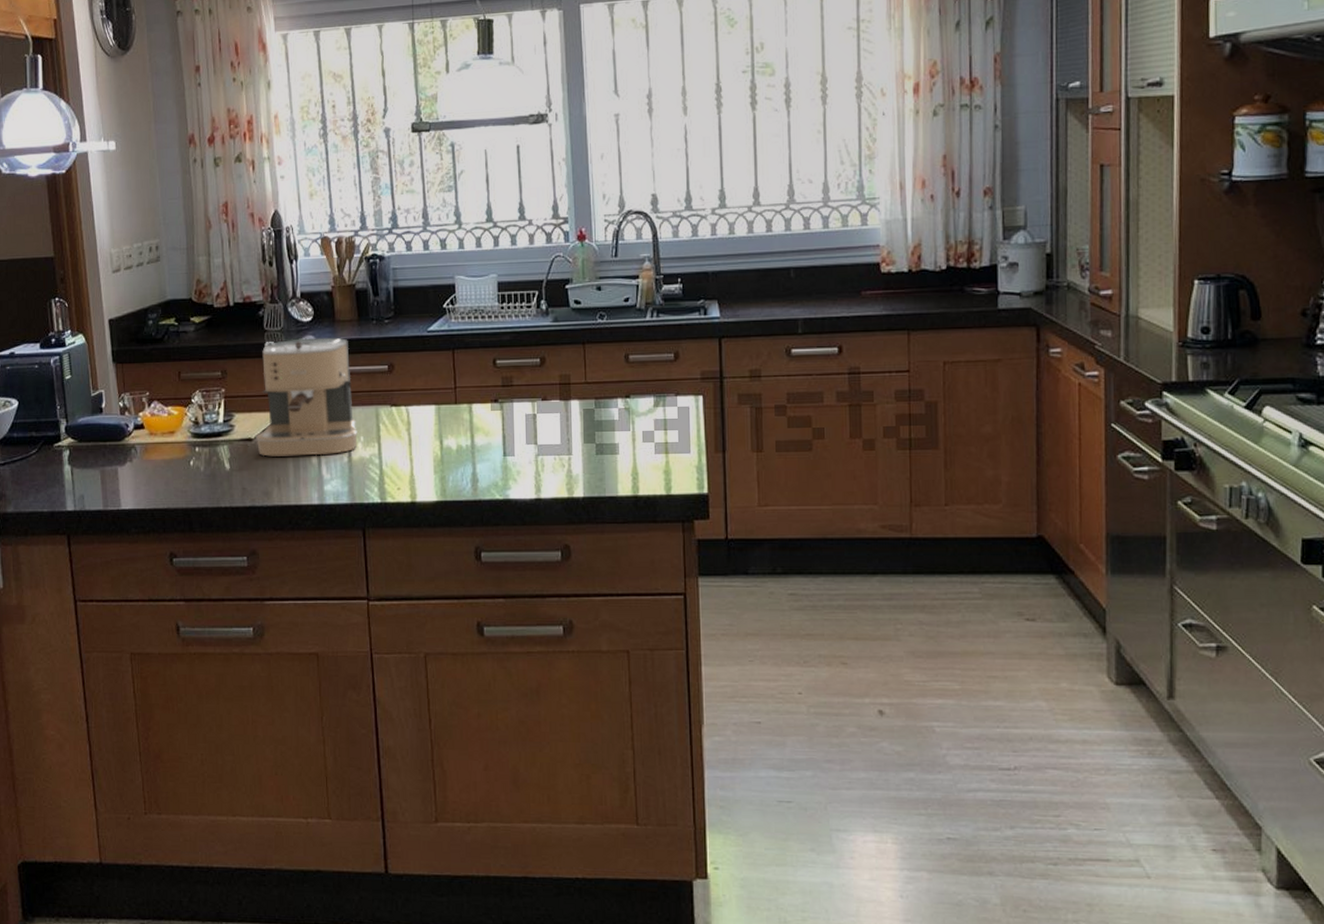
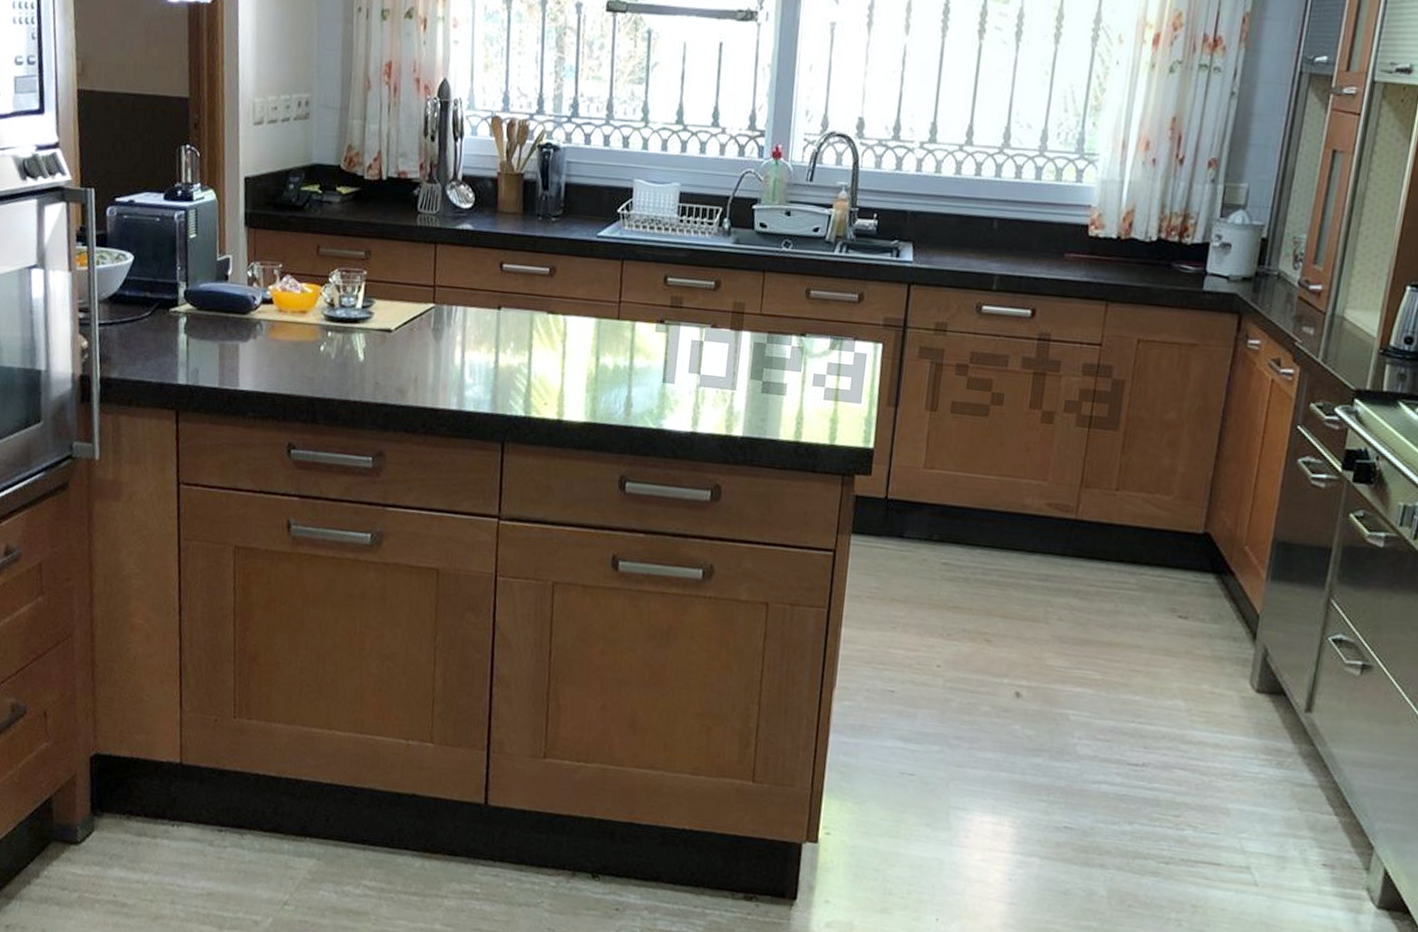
coffee maker: present [256,338,358,457] -> none [395,225,510,358]

